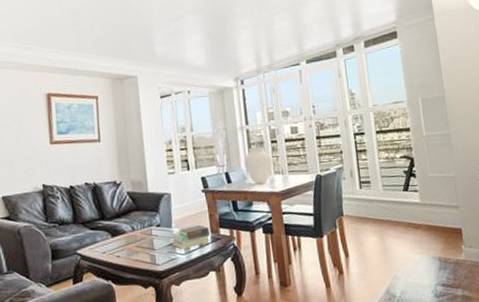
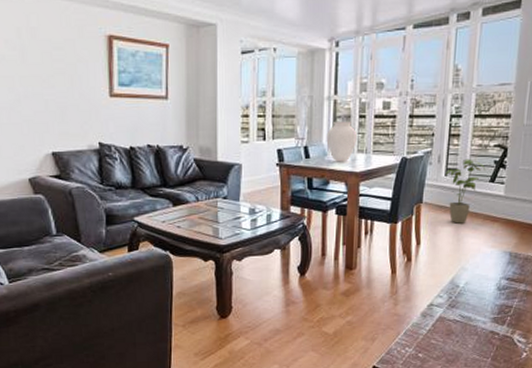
books: present [171,224,211,249] -> none [237,200,280,224]
house plant: none [359,171,398,233] -> present [445,159,486,224]

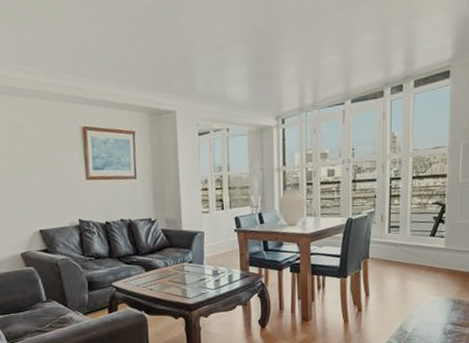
house plant: present [445,159,486,224] -> none [388,216,426,275]

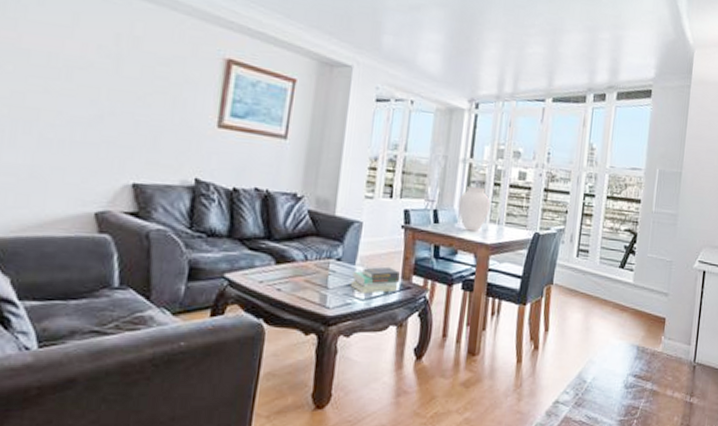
books: none [202,262,240,285] -> present [350,266,401,294]

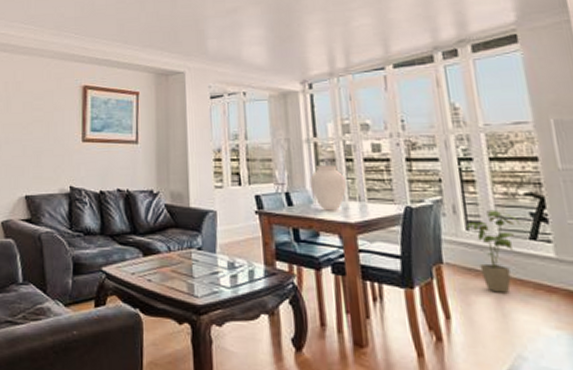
books: present [350,266,401,294] -> none [214,253,264,281]
house plant: none [576,241,616,311] -> present [465,209,521,293]

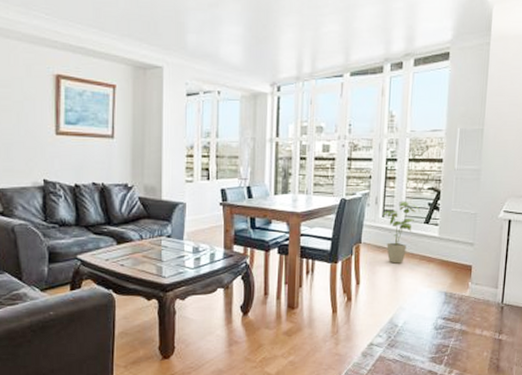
vase: present [309,164,347,211] -> none [268,162,299,202]

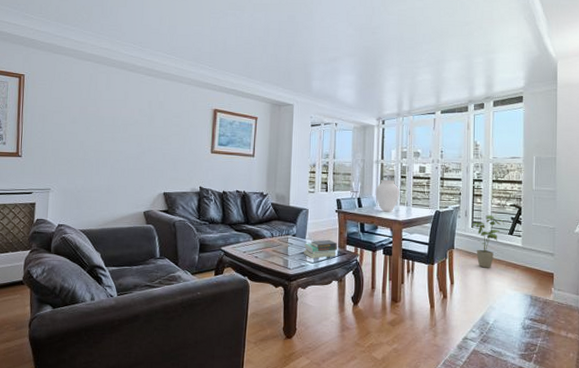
books: none [180,239,223,263] -> present [303,239,338,259]
vase: none [268,162,299,202] -> present [375,179,400,212]

